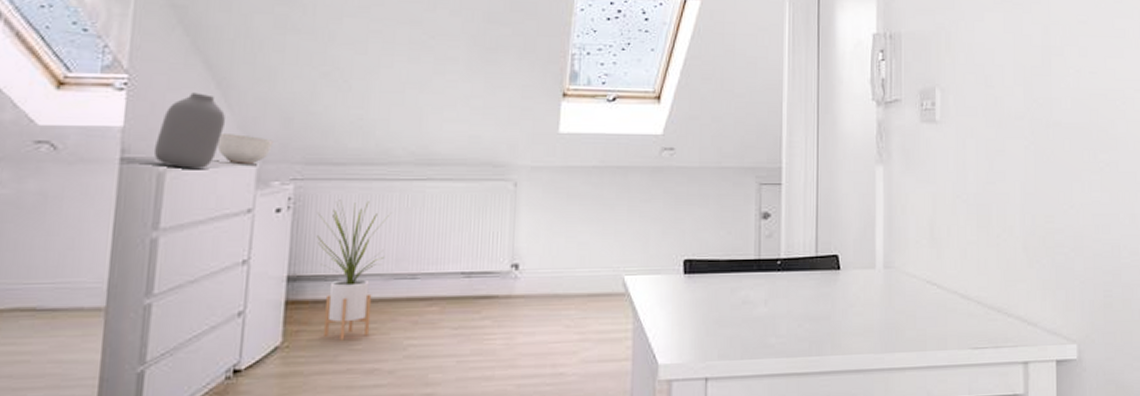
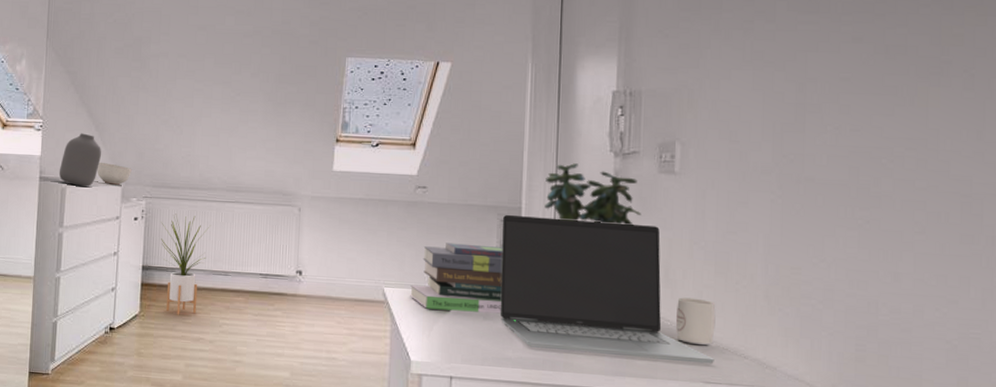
books: none [656,214,763,297] -> present [410,243,503,314]
laptop: none [760,176,980,331] -> present [500,214,714,364]
potted plant: none [806,114,905,180] -> present [544,163,642,225]
mug: none [942,256,980,308] -> present [675,297,716,346]

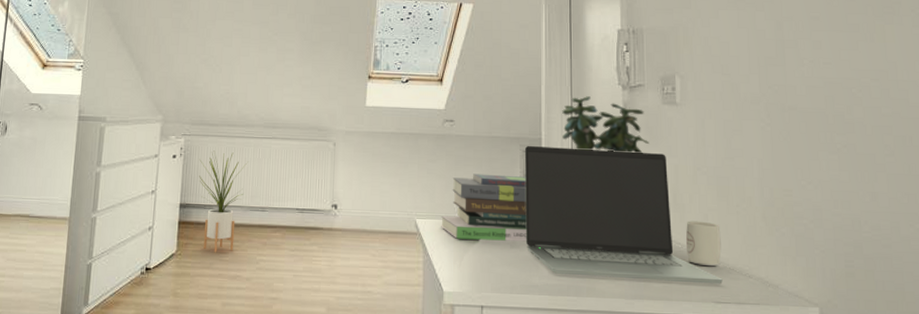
vase: present [58,133,101,187] -> none [98,72,141,125]
bowl: present [97,162,132,185] -> none [136,100,171,123]

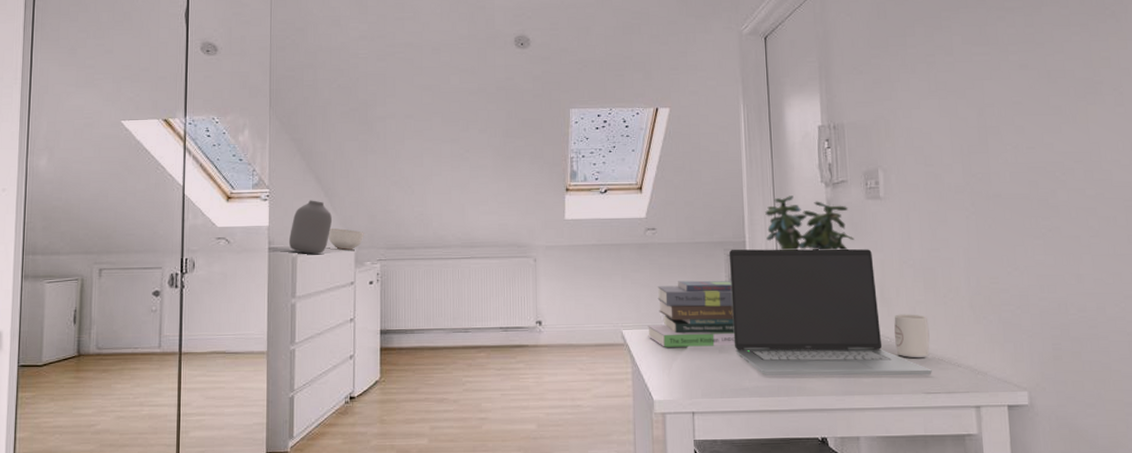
vase: none [98,72,141,125] -> present [288,200,332,254]
bowl: none [136,100,171,123] -> present [328,228,364,250]
house plant: present [199,150,247,253] -> none [397,274,446,377]

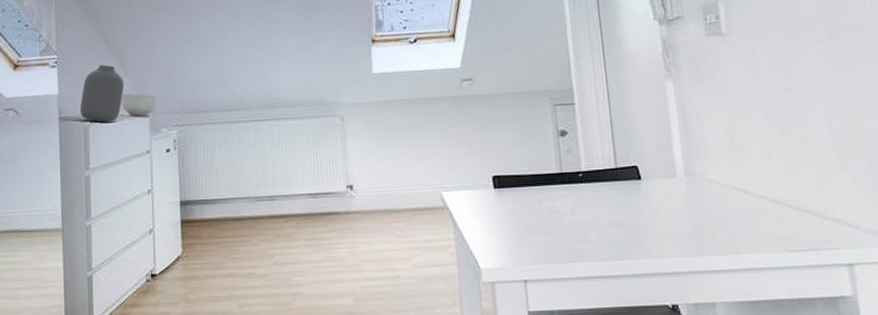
books: present [648,280,735,347] -> none [469,133,568,209]
laptop: present [728,248,932,376] -> none [554,91,795,237]
potted plant: present [765,196,855,251] -> none [593,36,696,97]
mug: present [894,314,930,359] -> none [746,162,790,212]

